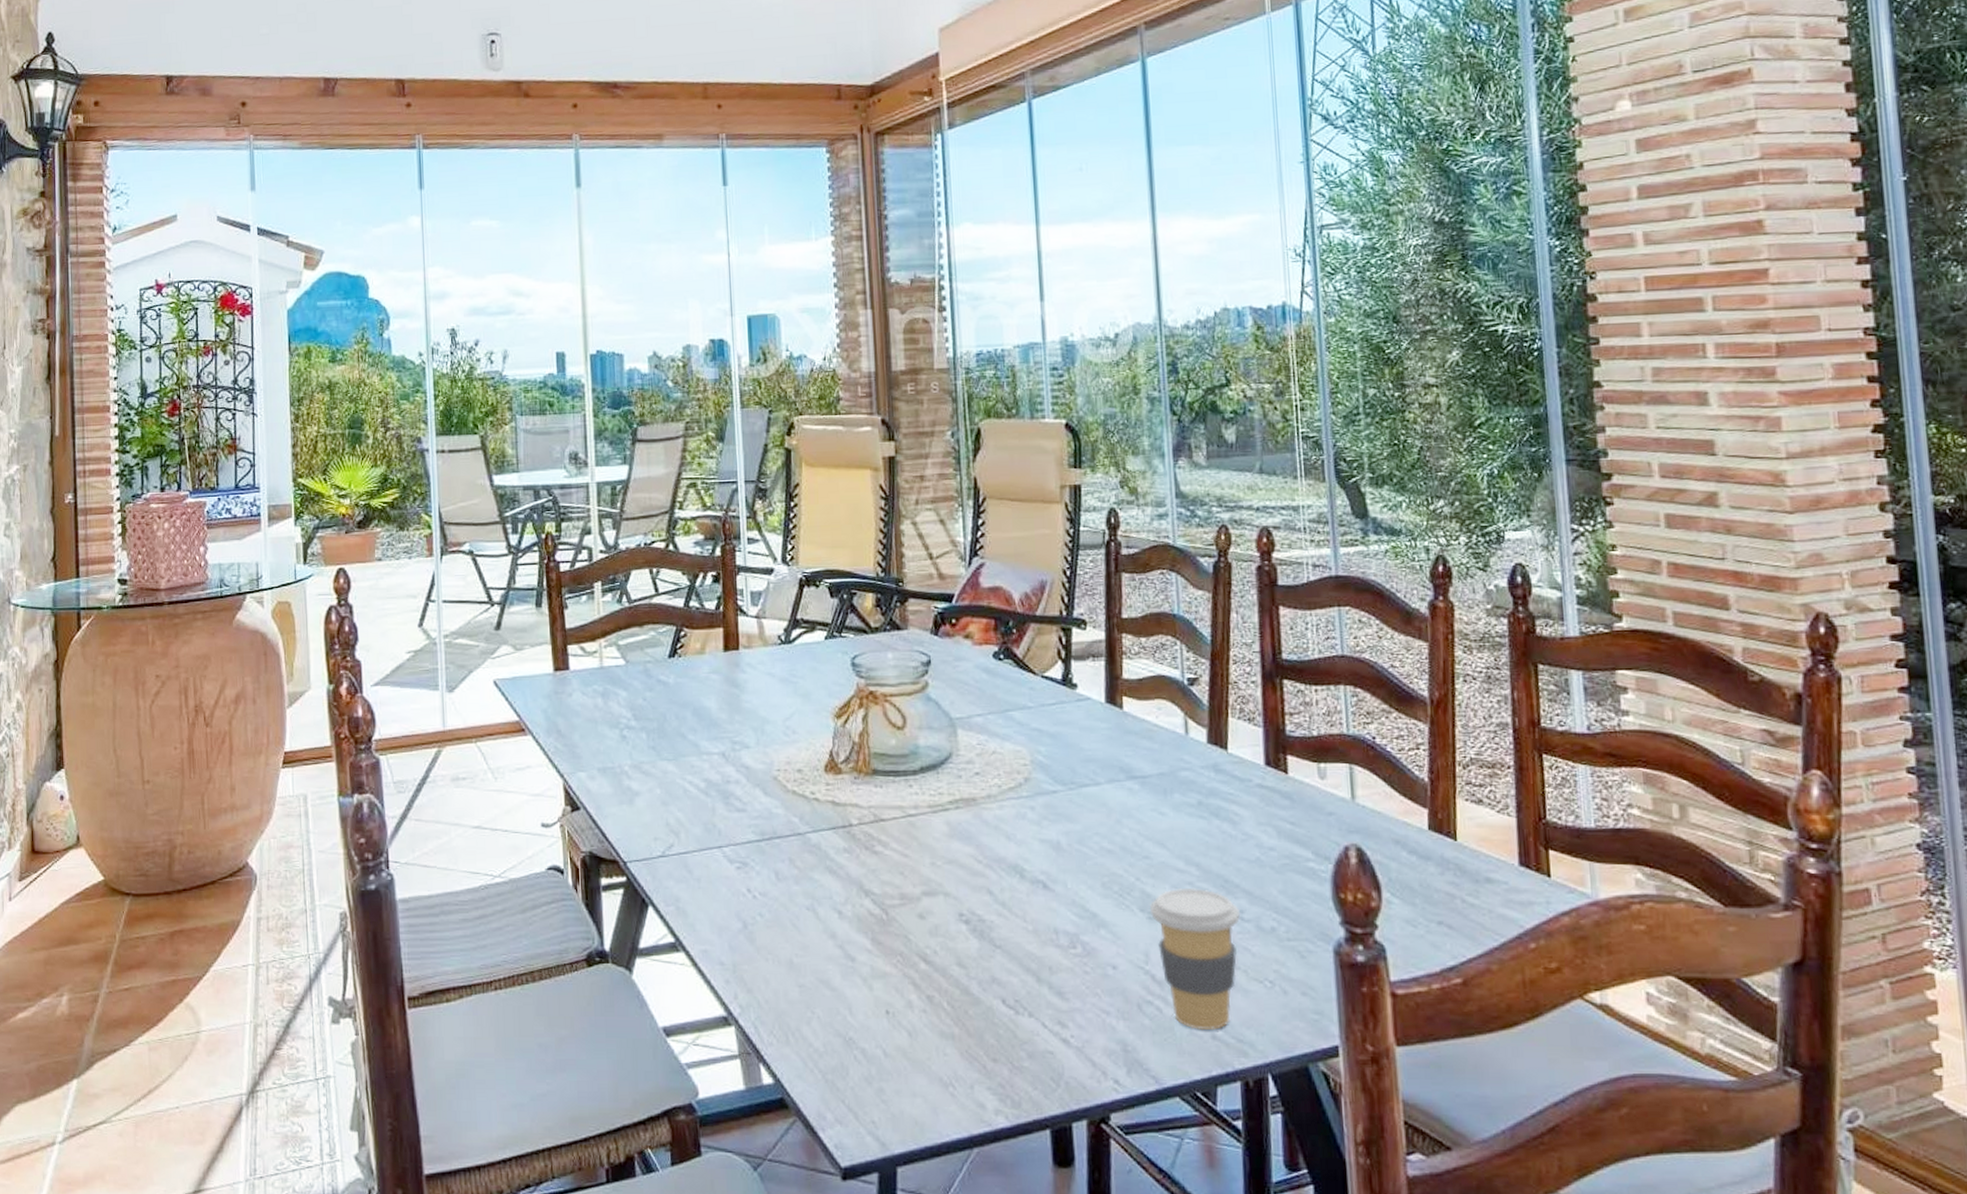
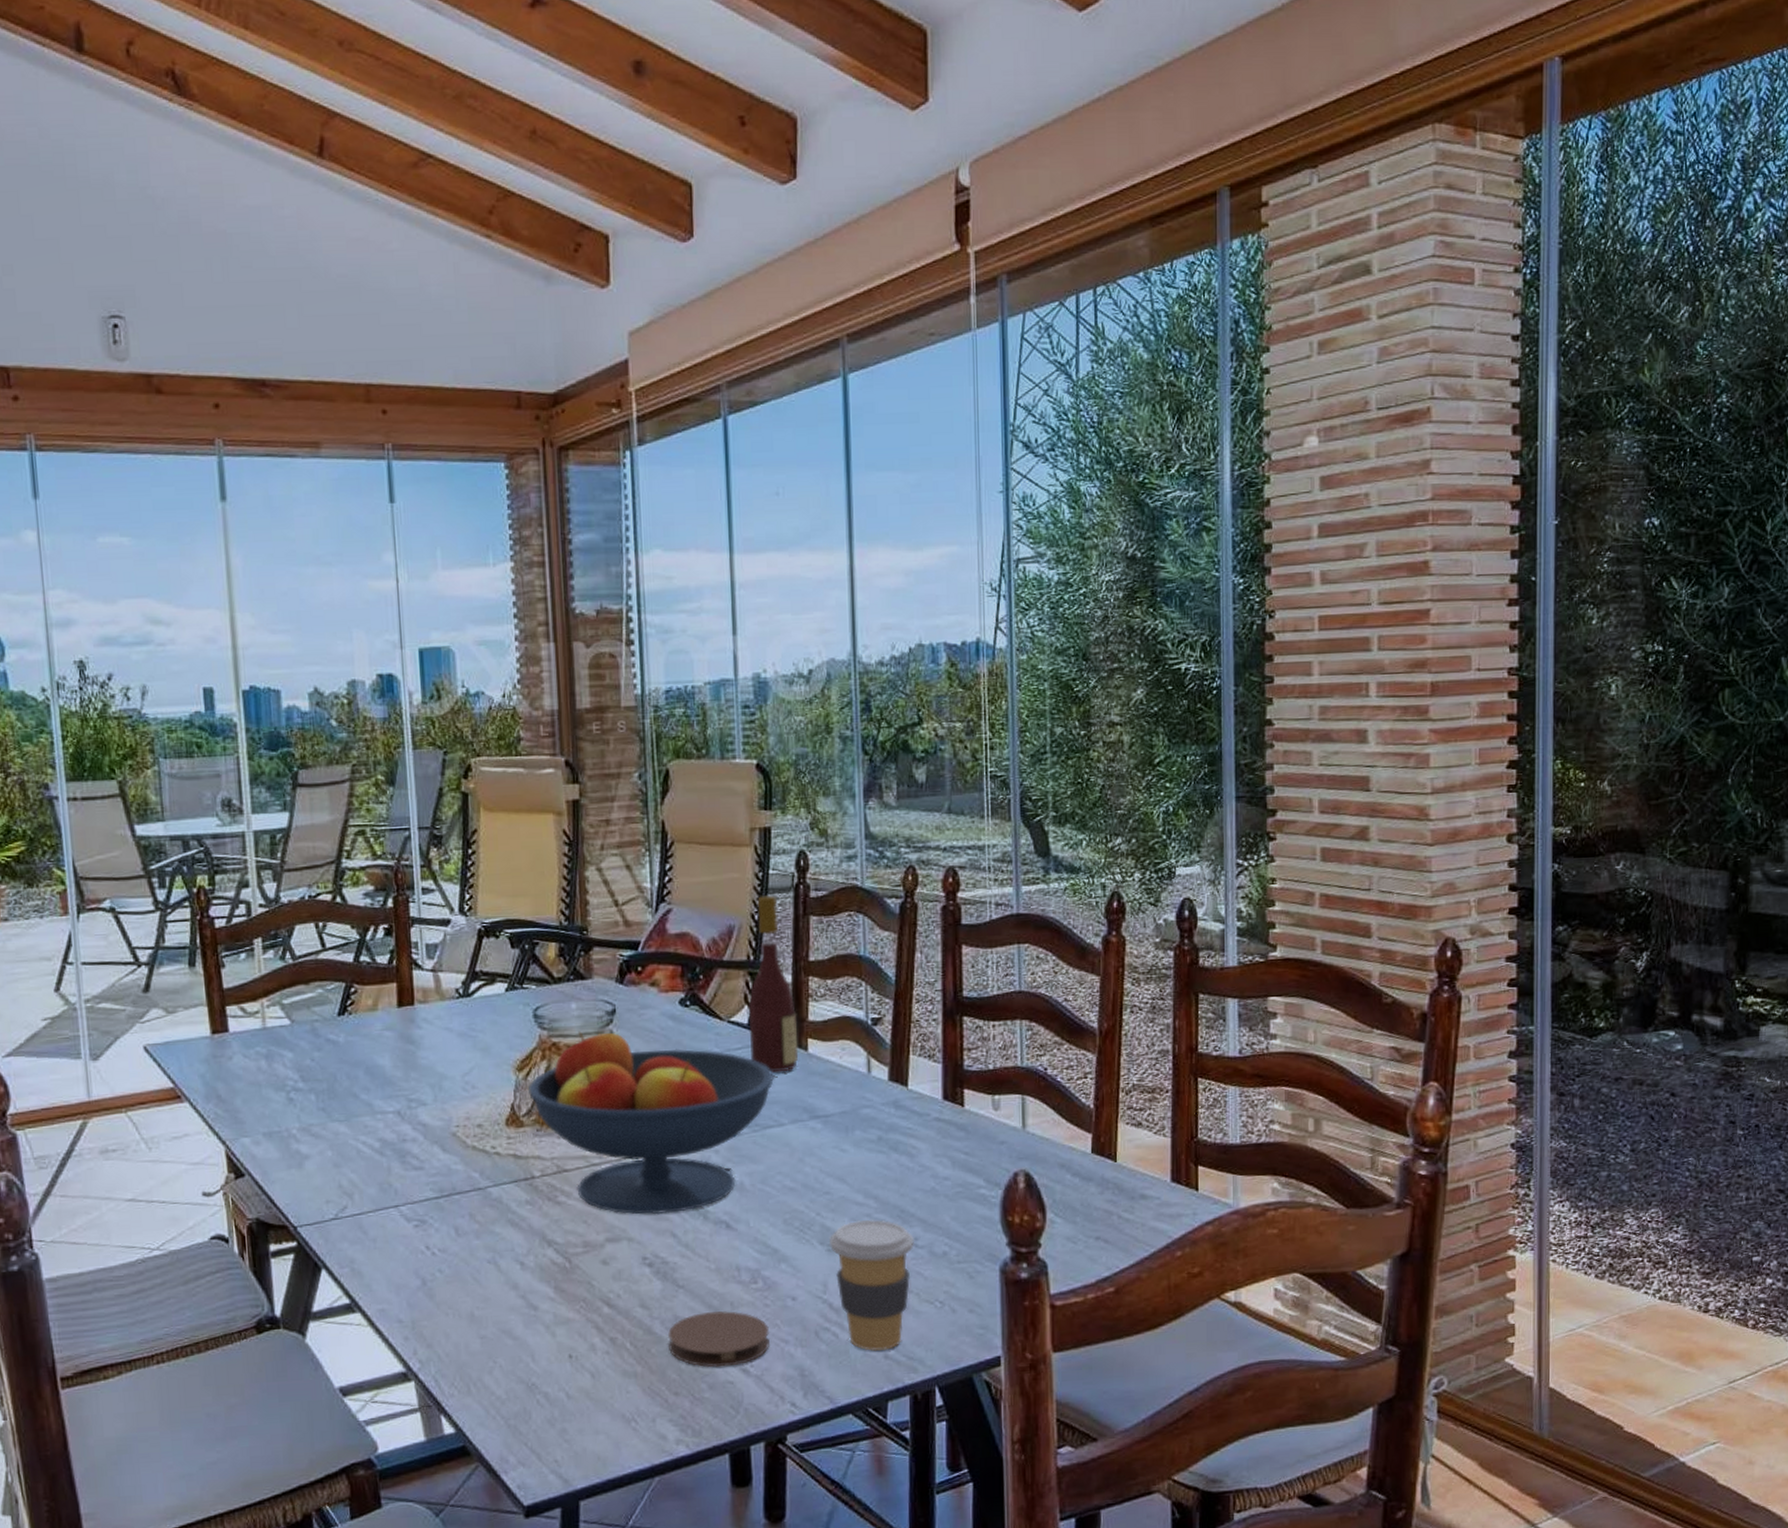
fruit bowl: none [845,681,1090,870] -> present [527,1031,775,1215]
coaster: none [985,976,1090,1035] -> present [668,1311,769,1368]
wine bottle: none [1061,552,1114,730] -> present [748,895,799,1073]

